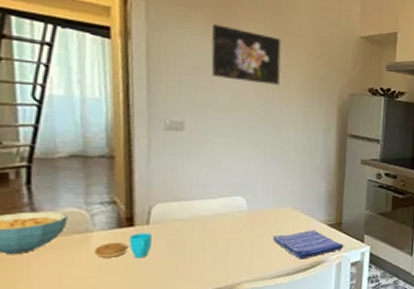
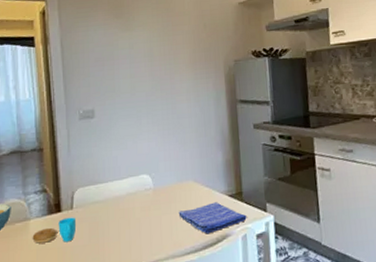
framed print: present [211,24,281,85] -> none [110,17,171,65]

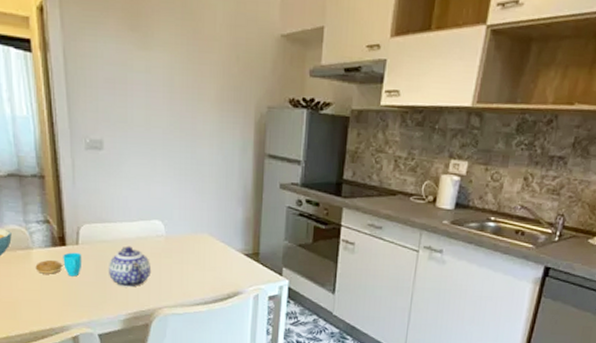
teapot: none [101,203,141,246] -> present [109,246,150,287]
dish towel: present [178,202,247,234] -> none [190,259,261,289]

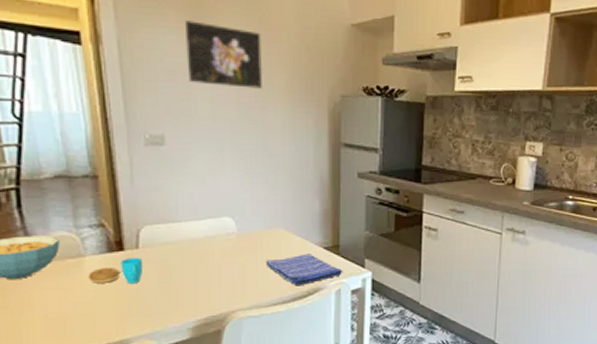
teapot: present [109,246,150,287] -> none [174,246,221,292]
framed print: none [124,29,195,98] -> present [185,20,264,89]
dish towel: none [190,259,261,289] -> present [265,254,342,286]

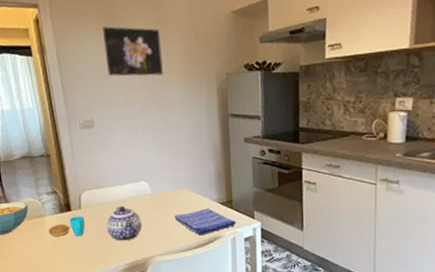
teapot: none [174,246,221,292] -> present [107,206,142,242]

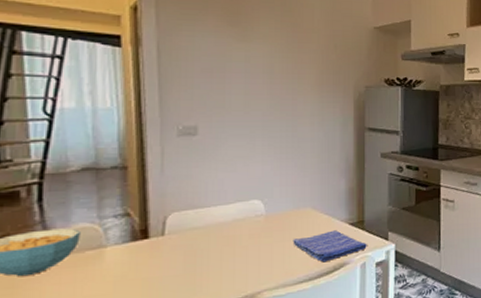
cup: present [48,216,86,237] -> none [108,244,168,274]
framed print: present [103,26,164,77] -> none [223,25,295,82]
teapot: present [107,206,142,242] -> none [200,230,248,276]

